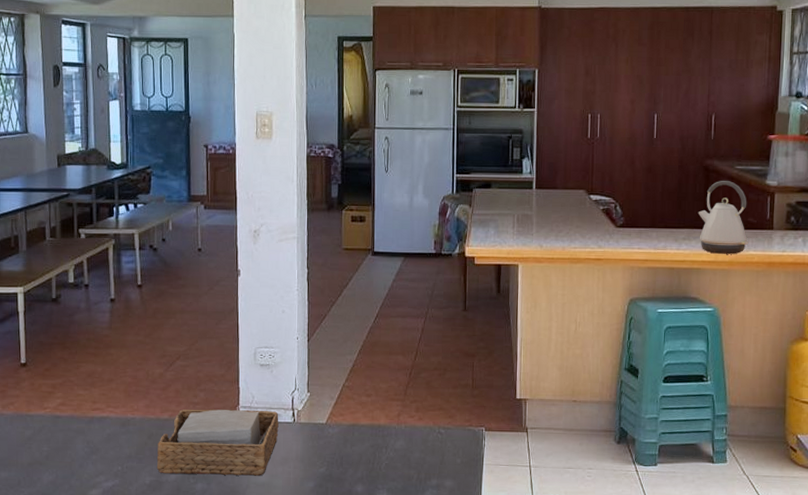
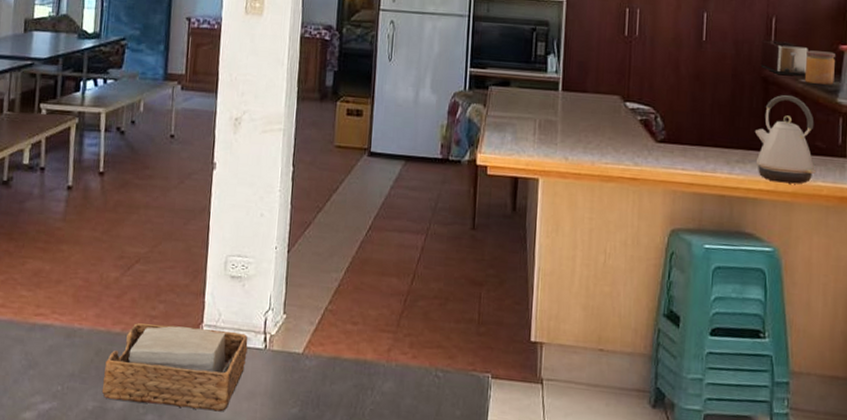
toaster: none [702,135,742,163] -> present [760,40,808,76]
jar: none [739,141,764,171] -> present [804,50,835,86]

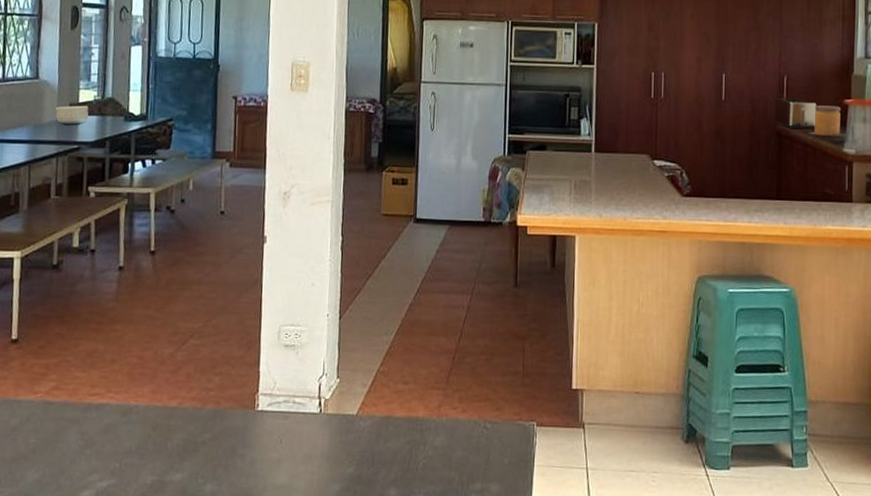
bowl: none [10,21,43,42] -> present [55,105,89,127]
napkin holder: present [101,323,248,412] -> none [160,396,304,477]
kettle: present [754,94,817,184] -> none [770,147,827,229]

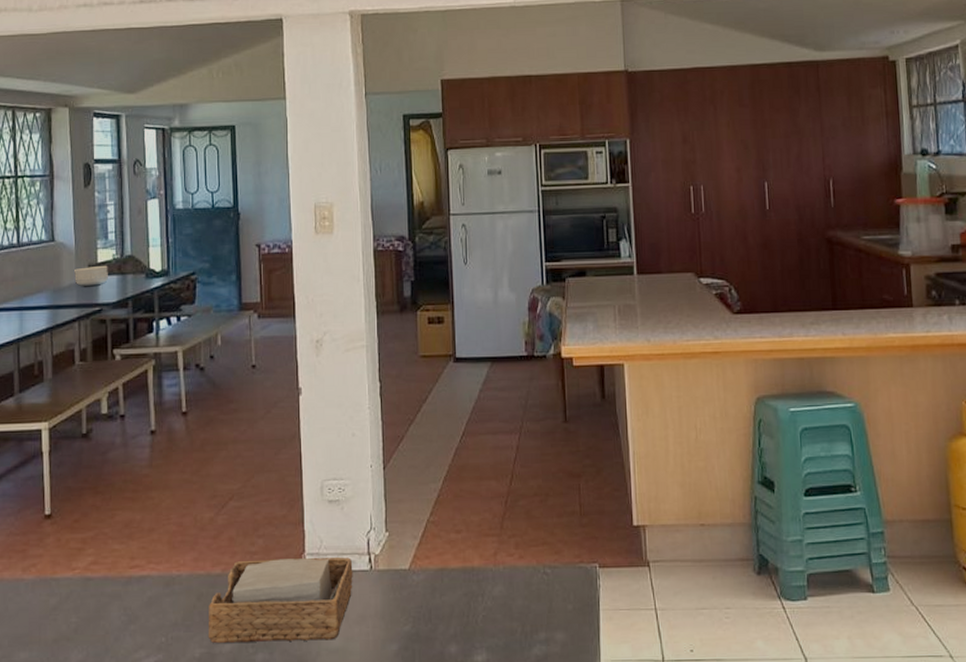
napkin holder: none [160,396,304,477] -> present [207,557,353,643]
toaster: present [774,97,817,129] -> none [822,202,867,234]
jar: present [814,105,840,137] -> none [865,207,894,240]

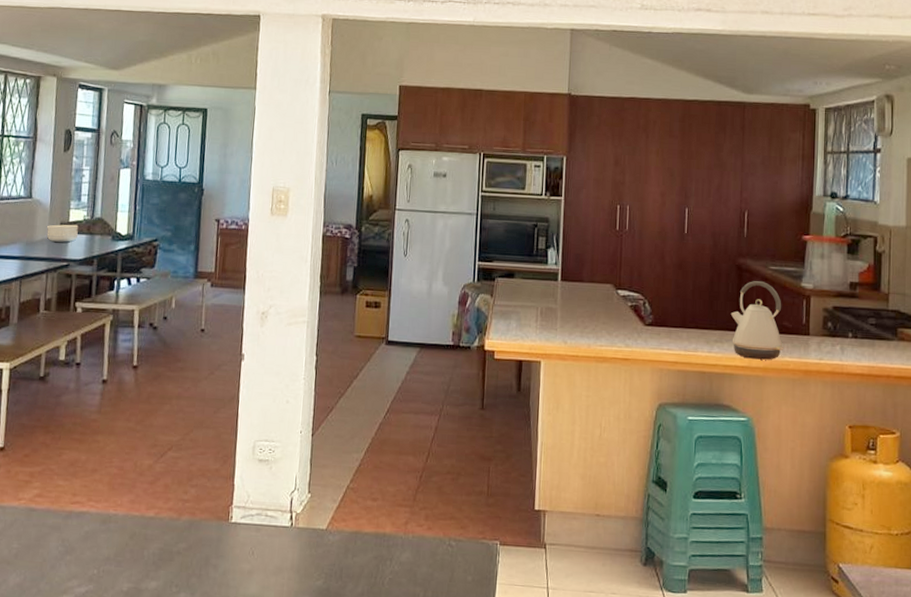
napkin holder: present [207,557,353,643] -> none [136,507,275,587]
kettle: none [825,252,887,339] -> present [730,280,784,360]

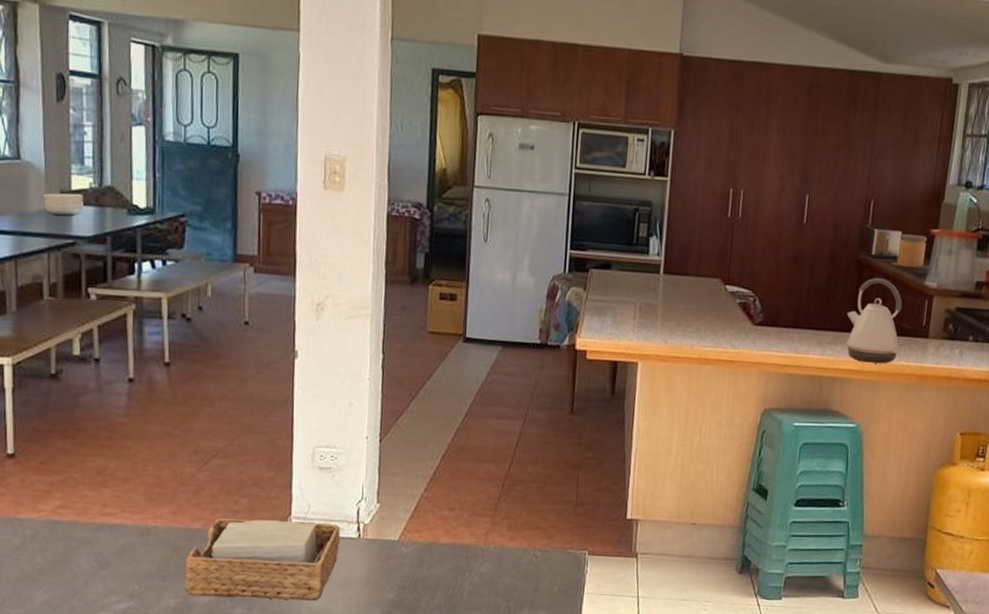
napkin holder: none [136,507,275,587] -> present [184,518,341,601]
toaster: none [735,232,776,264] -> present [856,223,902,260]
jar: none [773,240,799,272] -> present [896,234,927,269]

